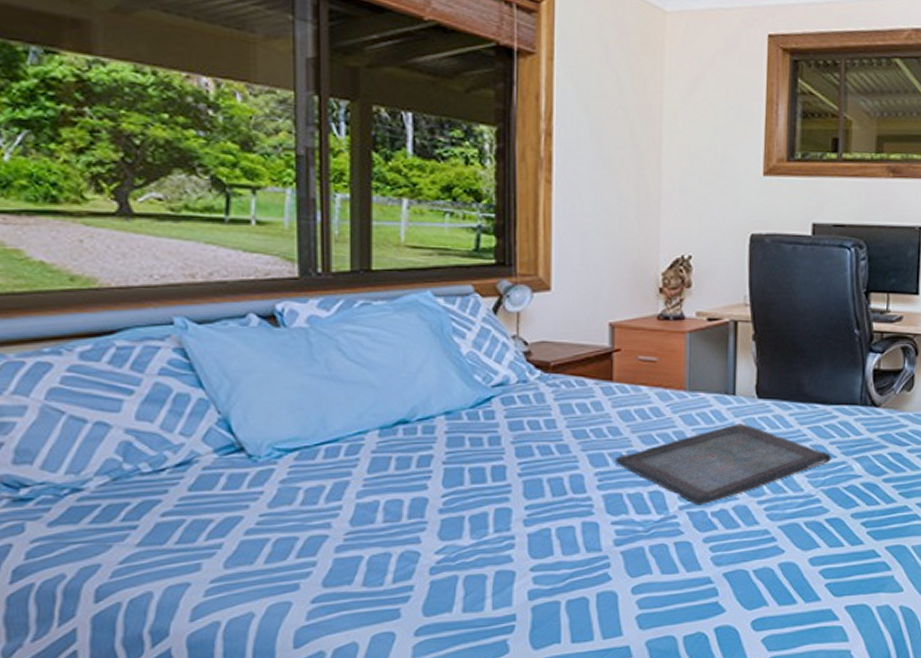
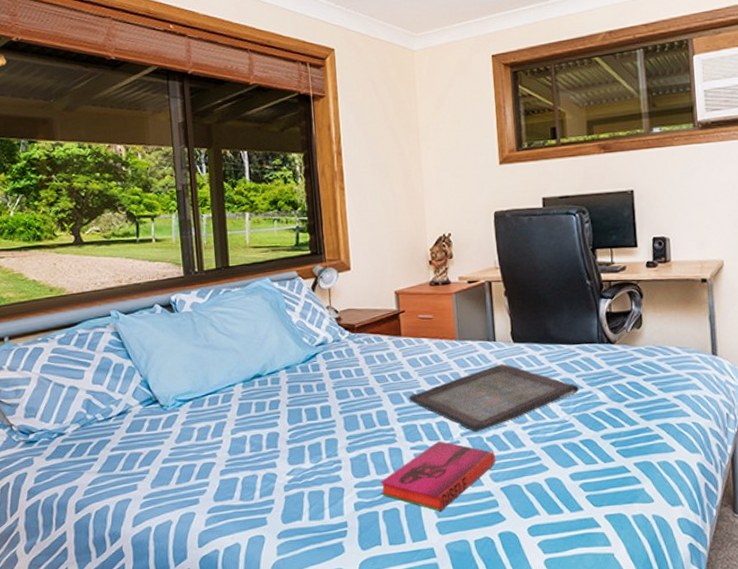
hardback book: none [565,515,721,602] -> present [380,441,496,512]

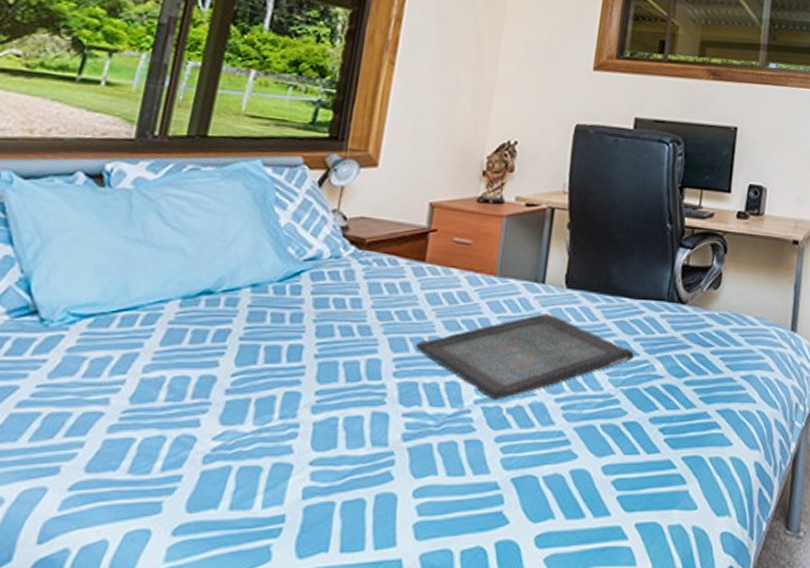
hardback book: present [380,441,496,512] -> none [345,408,514,507]

